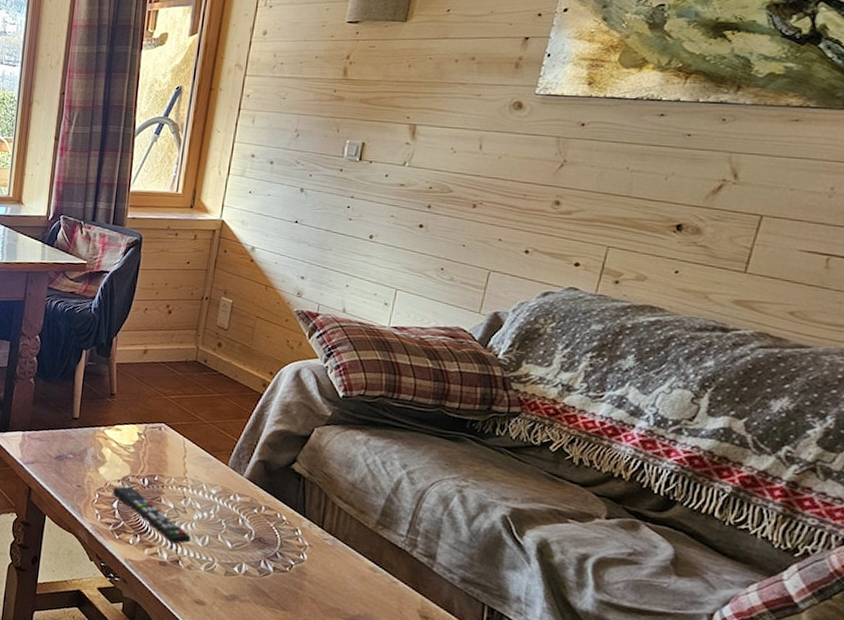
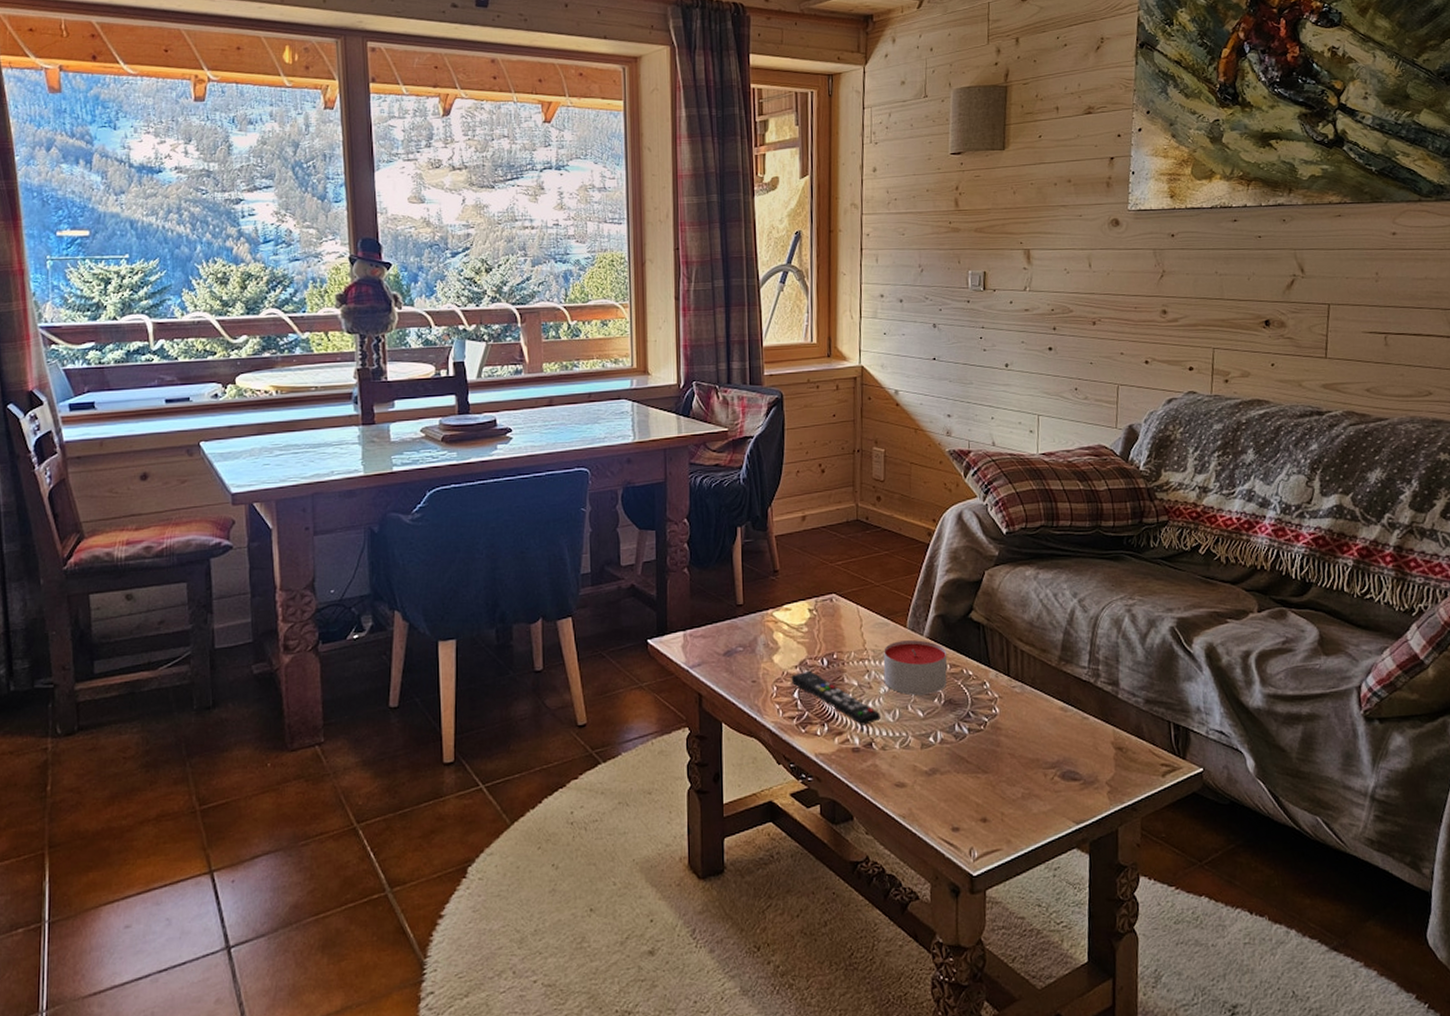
candle: none [198,476,264,530] -> present [883,640,947,695]

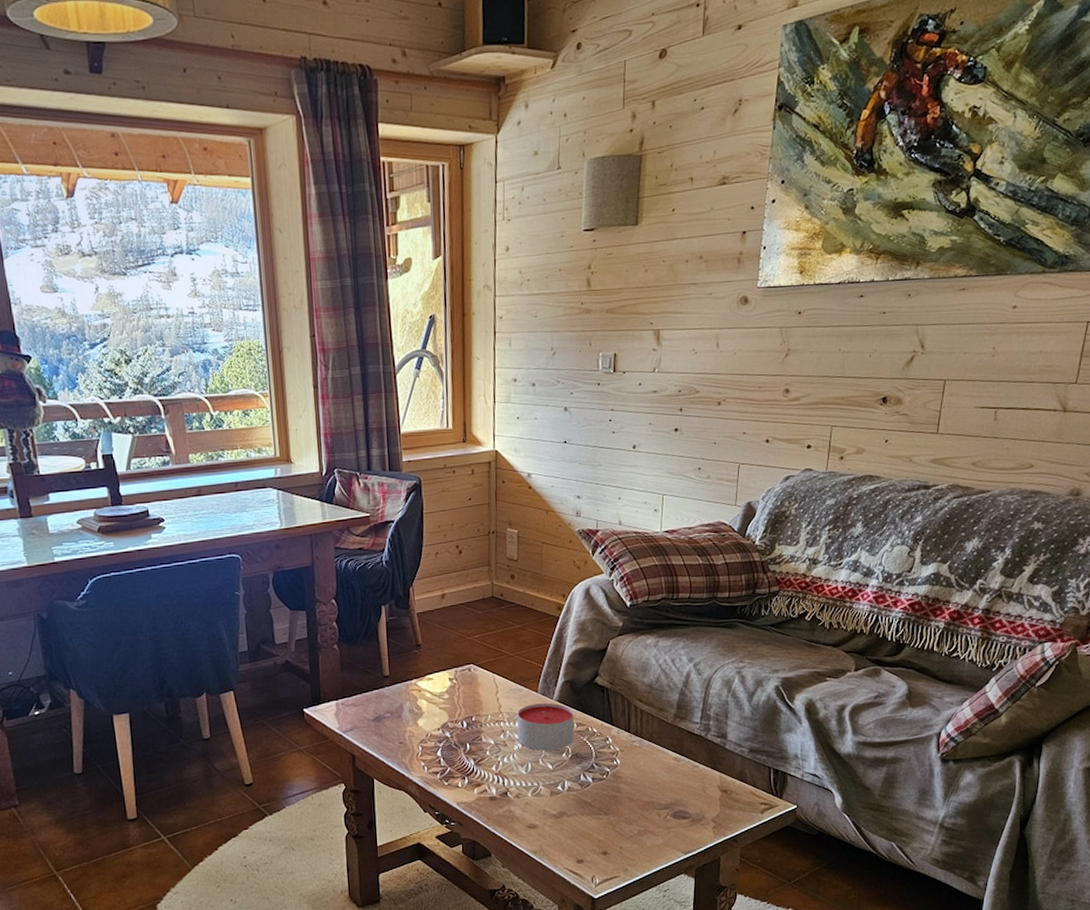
remote control: present [791,670,880,725] -> none [434,732,515,778]

